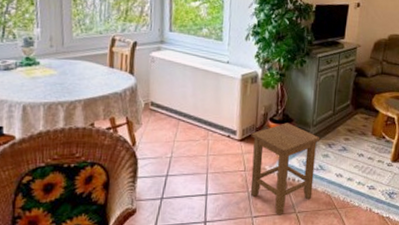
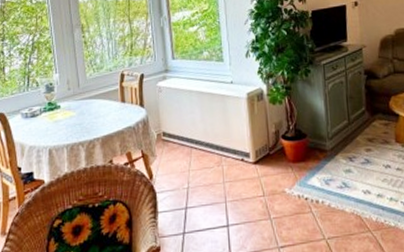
stool: present [250,123,321,215] -> none [265,139,341,244]

